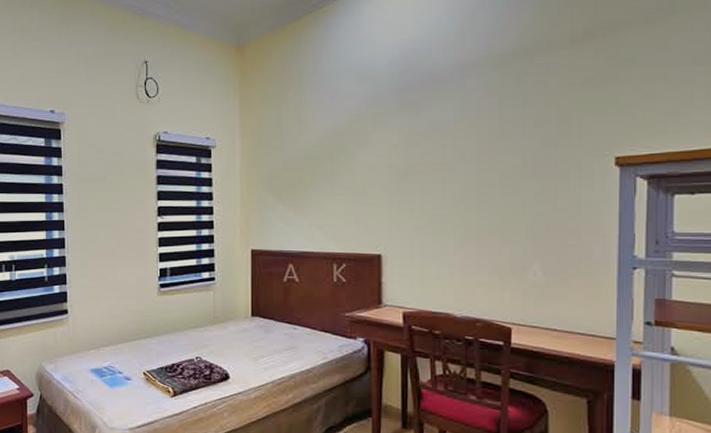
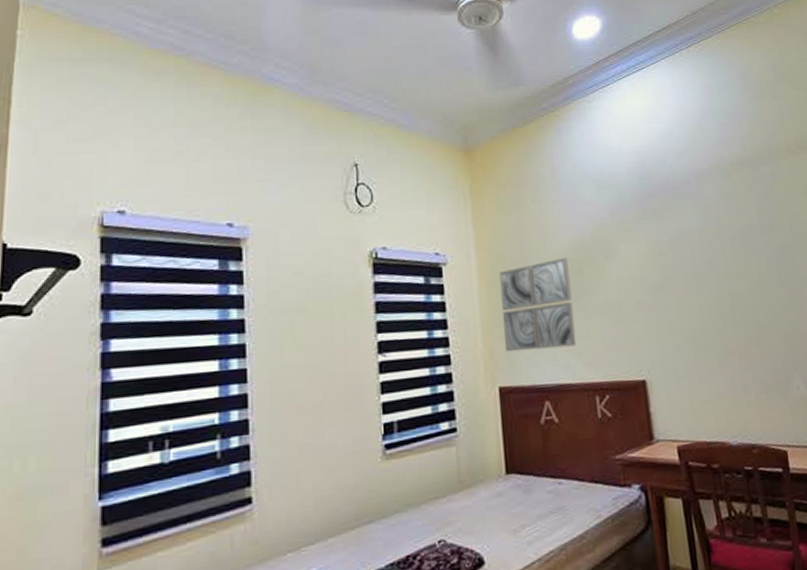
wall art: none [258,144,321,222] -> present [499,257,577,352]

